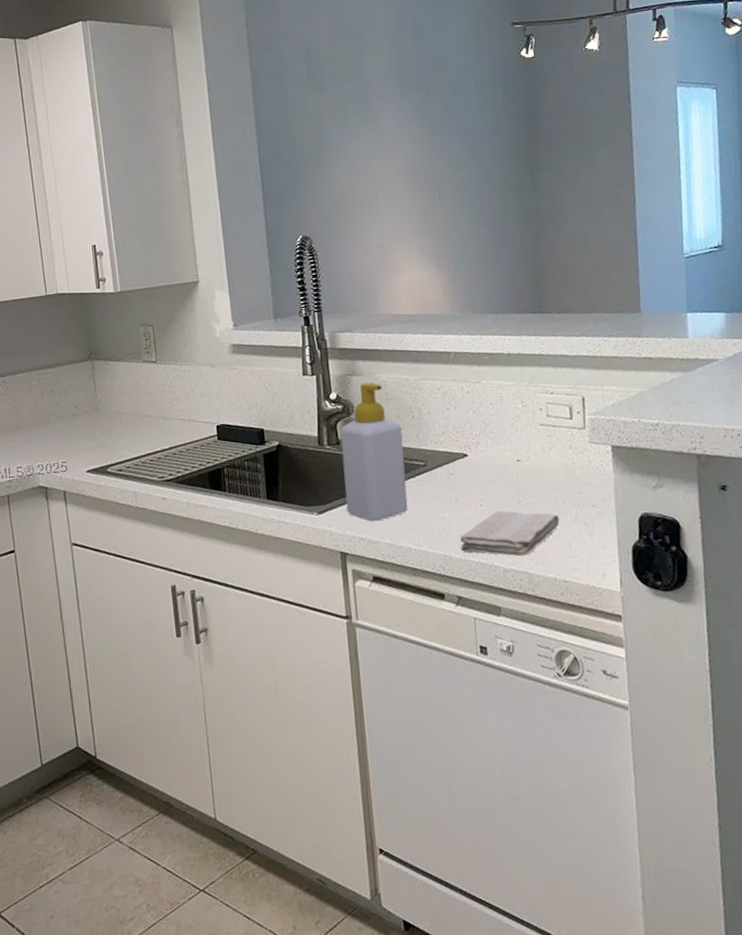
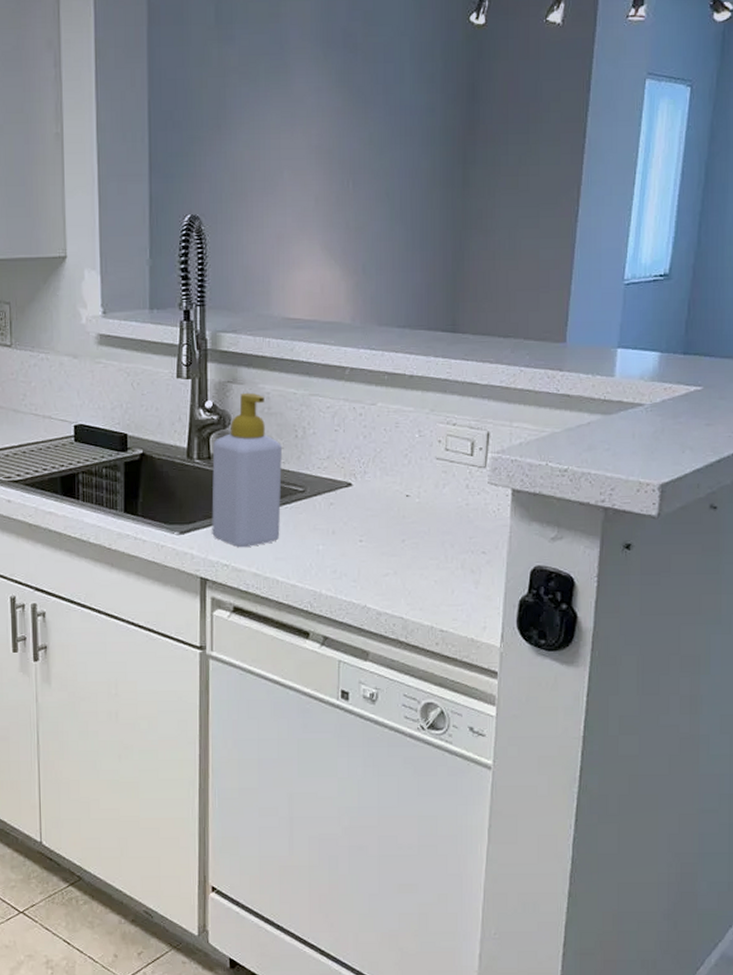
washcloth: present [460,510,560,557] -> none [332,549,445,600]

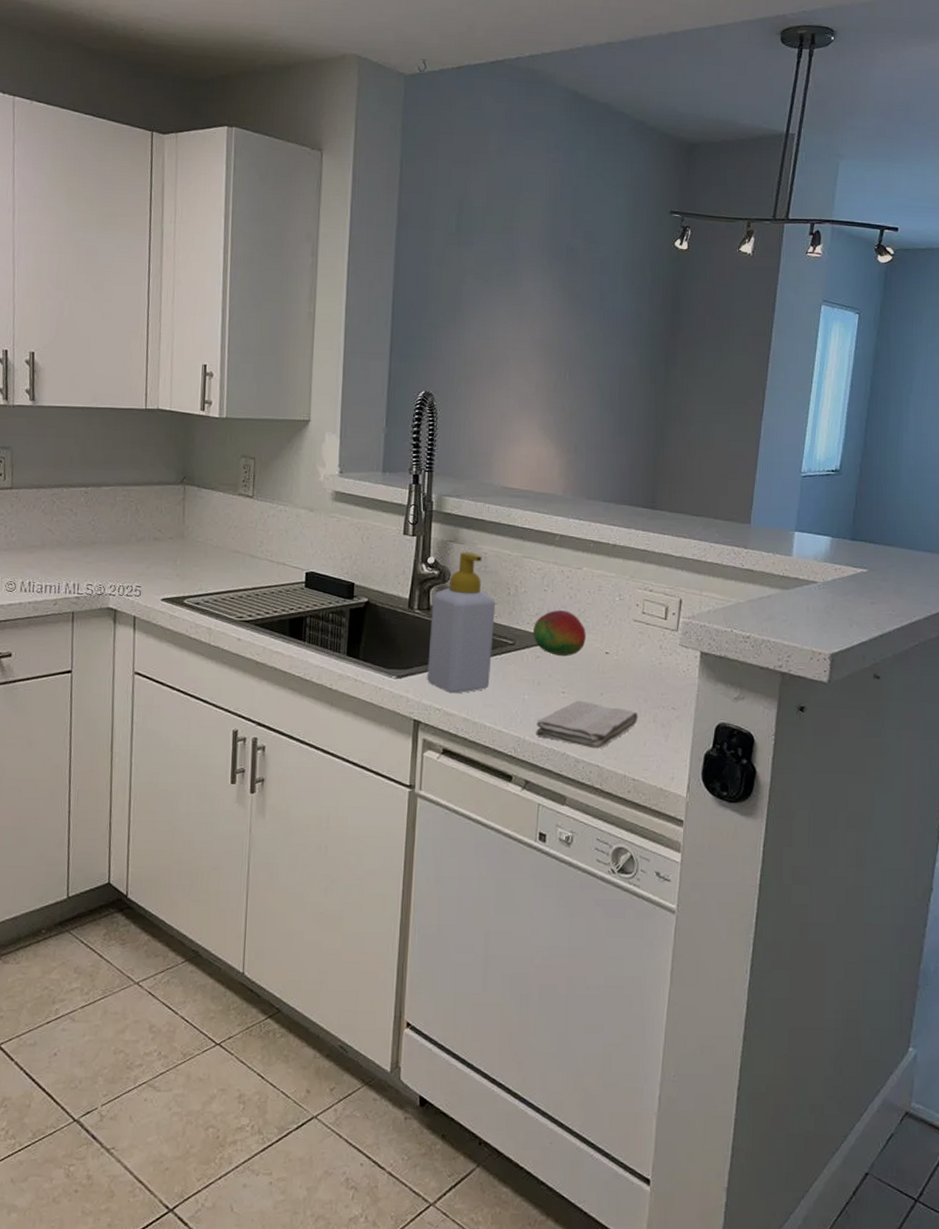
fruit: none [325,452,383,502] -> present [533,610,586,657]
washcloth: none [332,549,445,600] -> present [535,700,638,749]

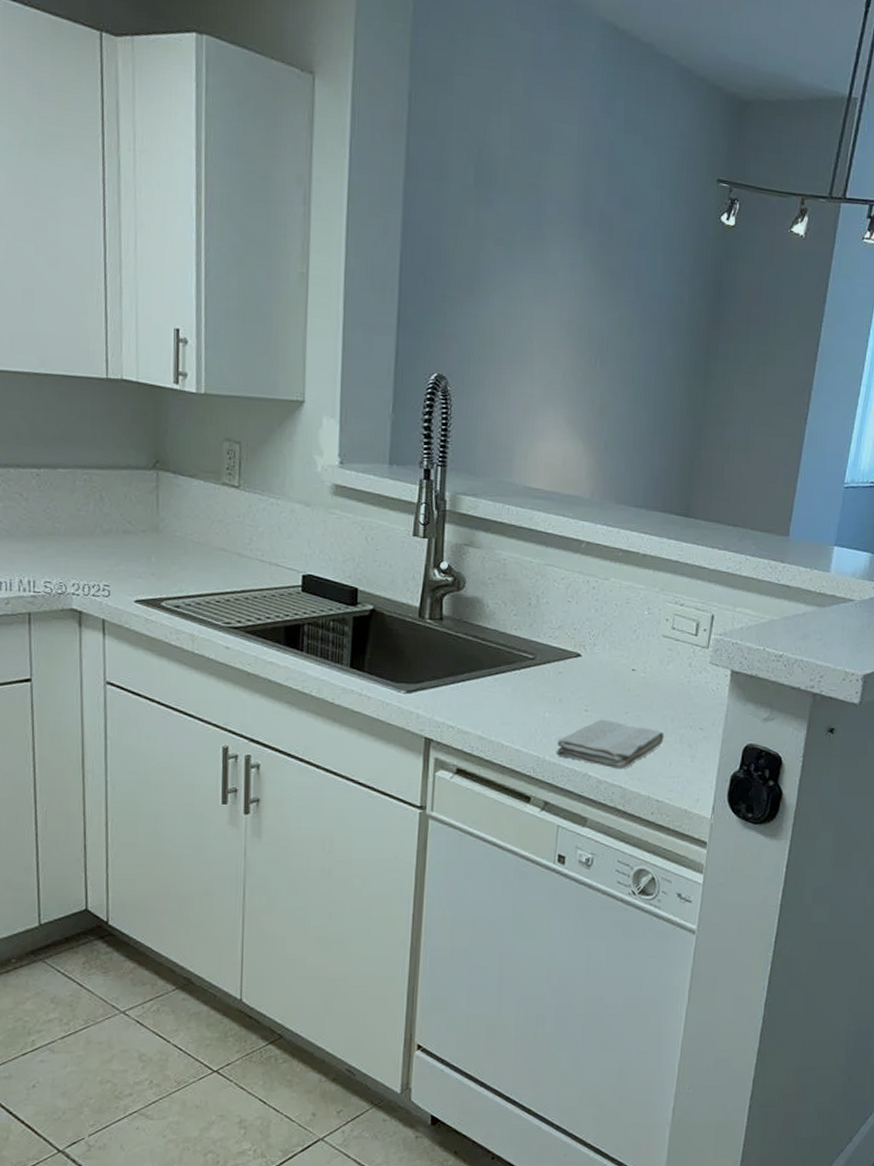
soap bottle: present [427,551,495,694] -> none [439,557,515,711]
fruit: present [533,610,586,657] -> none [555,623,612,673]

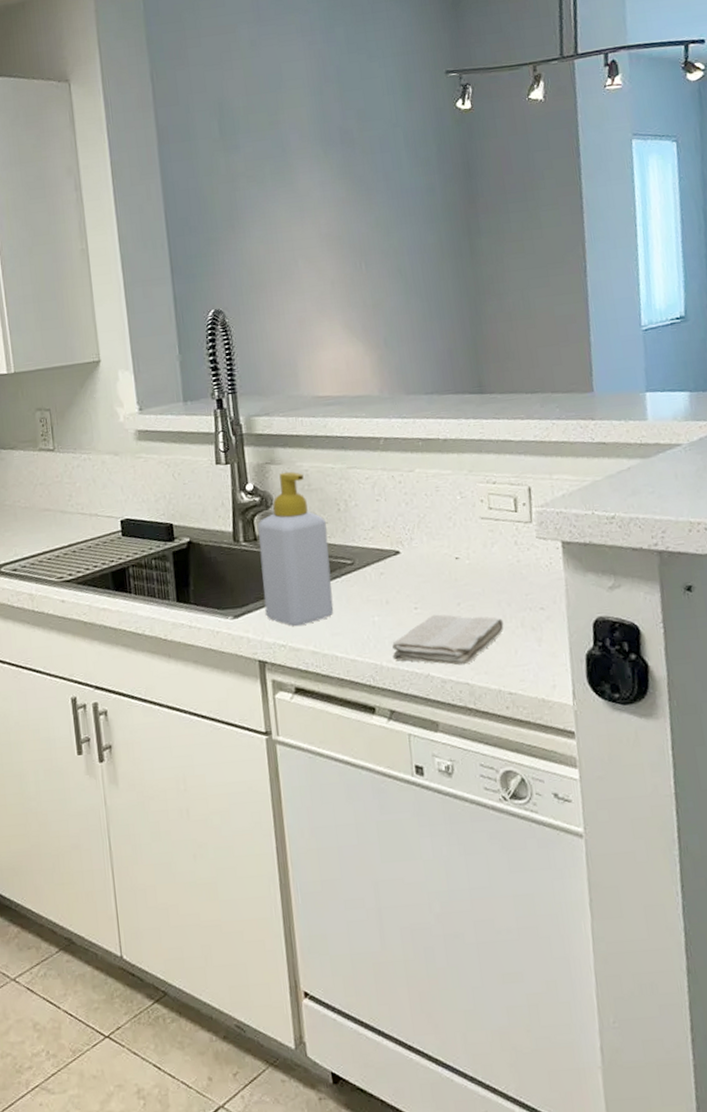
soap bottle: none [439,557,515,711] -> present [258,471,334,627]

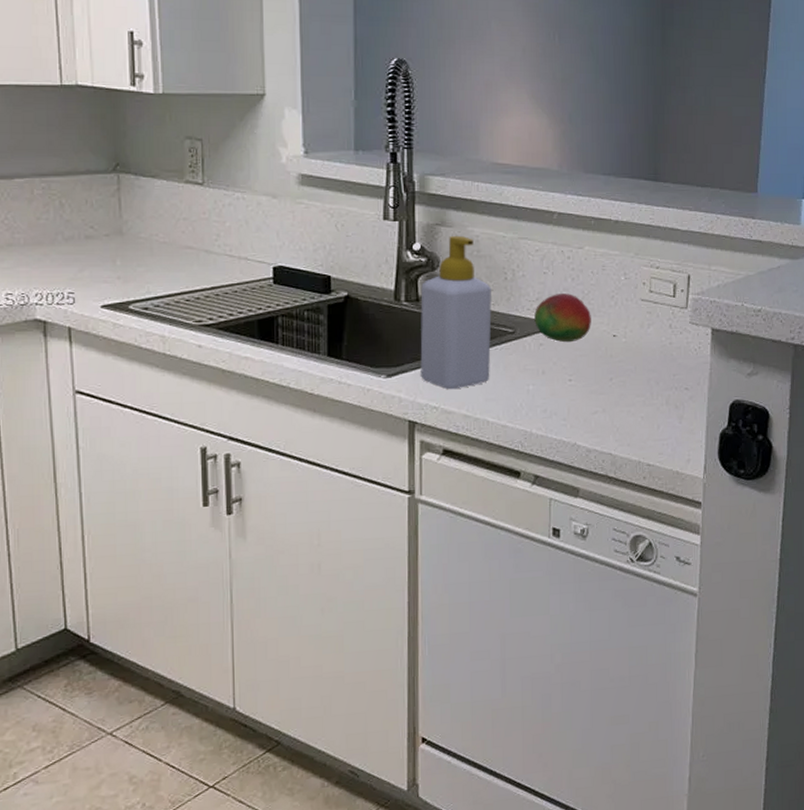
fruit: none [371,518,431,570] -> present [534,293,591,343]
washcloth: present [392,614,504,666] -> none [543,387,650,437]

